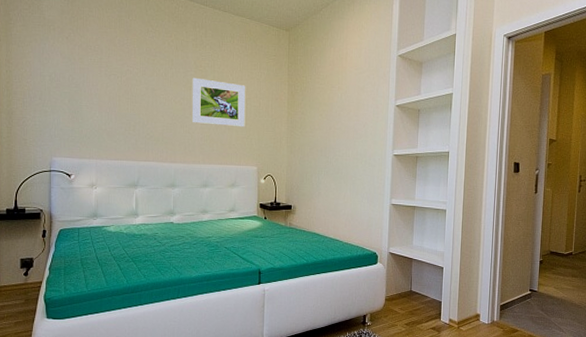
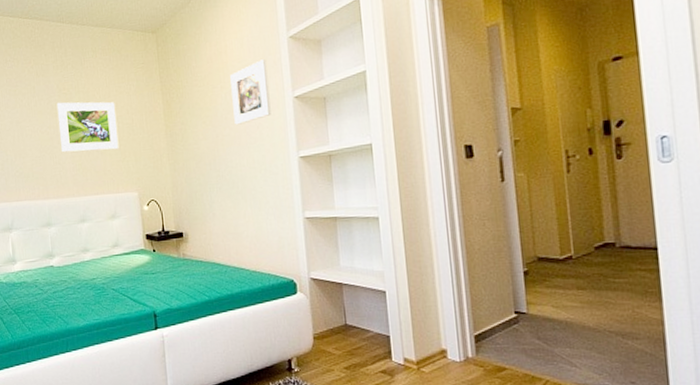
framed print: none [346,70,378,121] -> present [230,59,271,125]

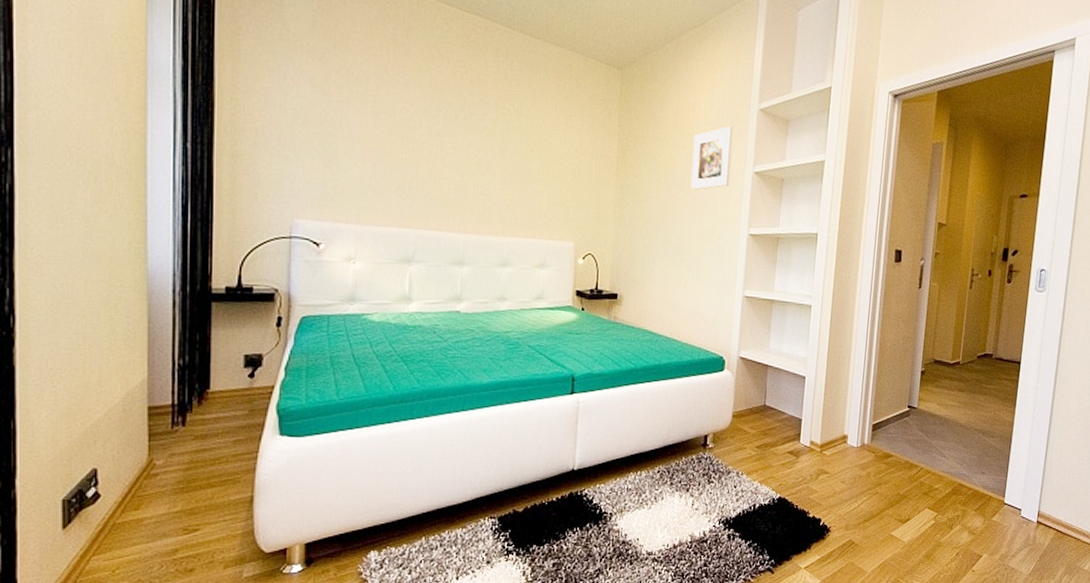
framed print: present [56,101,119,153] -> none [490,122,563,191]

